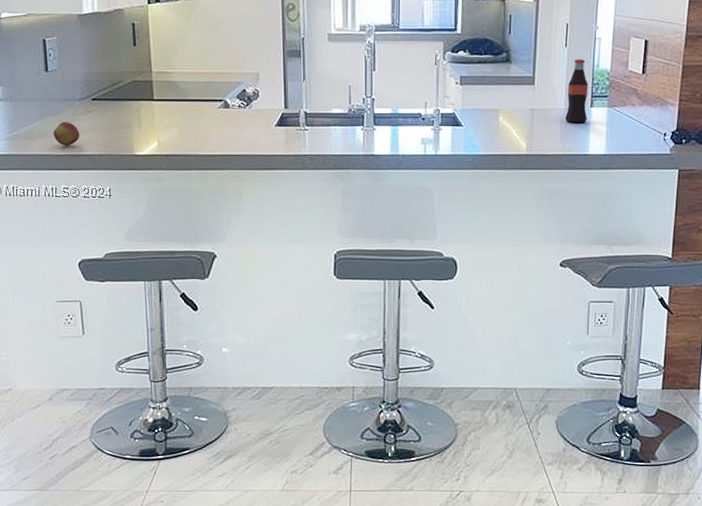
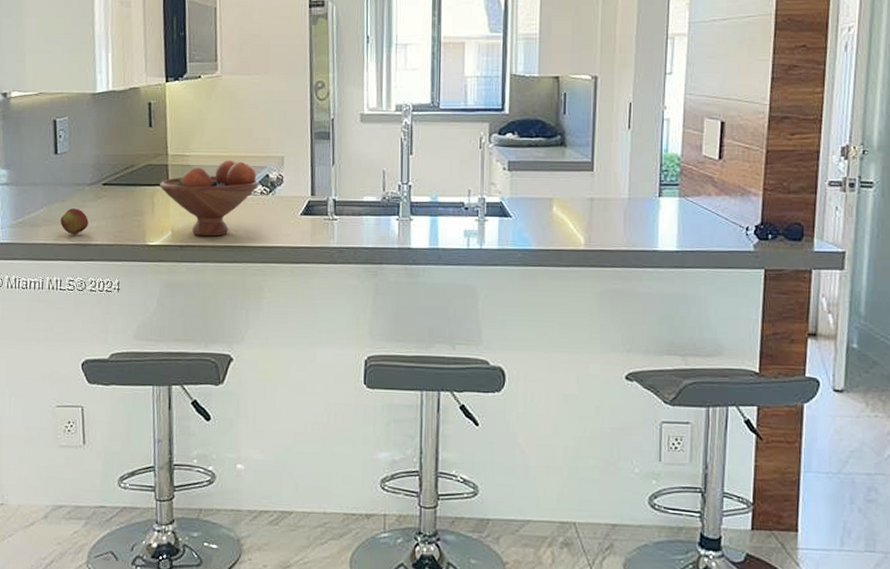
fruit bowl: none [145,76,237,146] -> present [160,160,259,237]
bottle: present [565,59,588,124] -> none [630,143,656,215]

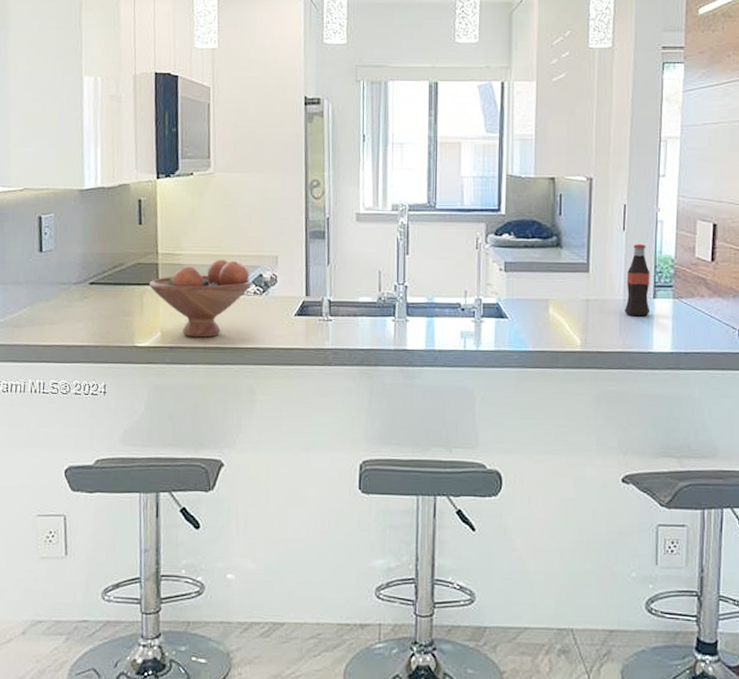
apple: present [60,208,89,235] -> none [44,308,74,336]
bottle: none [630,143,656,215] -> present [625,244,651,317]

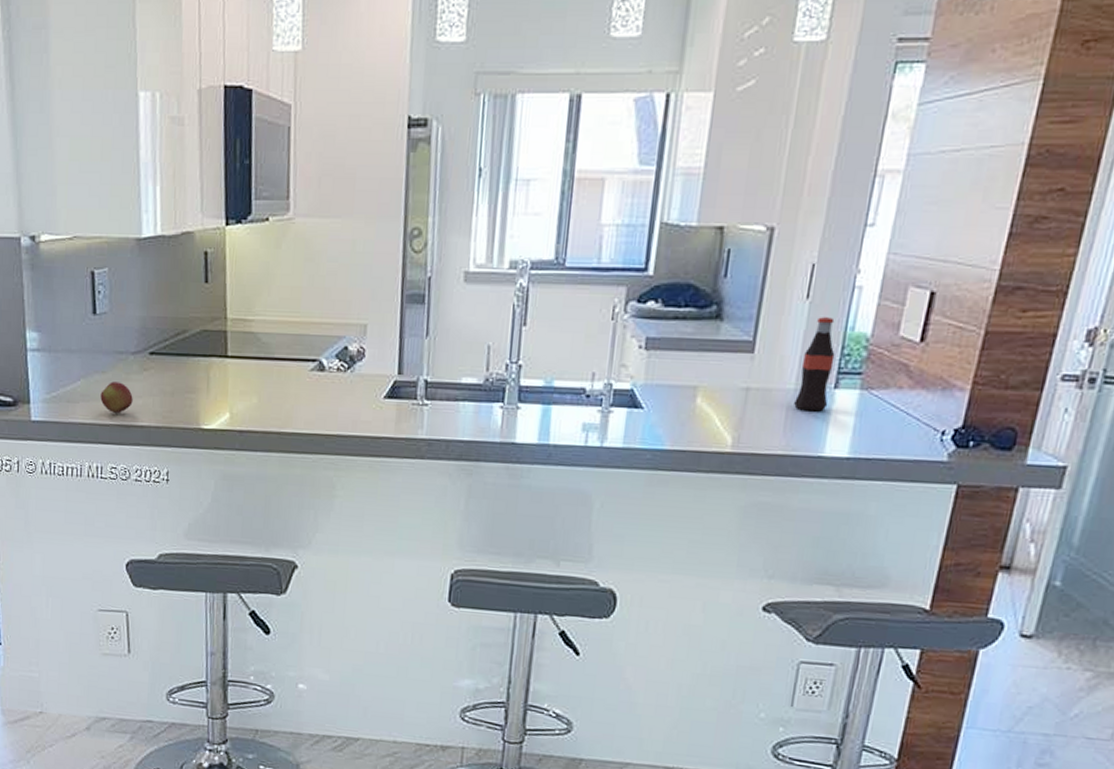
apple: none [44,308,74,336] -> present [100,381,133,414]
fruit bowl: present [149,259,252,338] -> none [217,326,336,421]

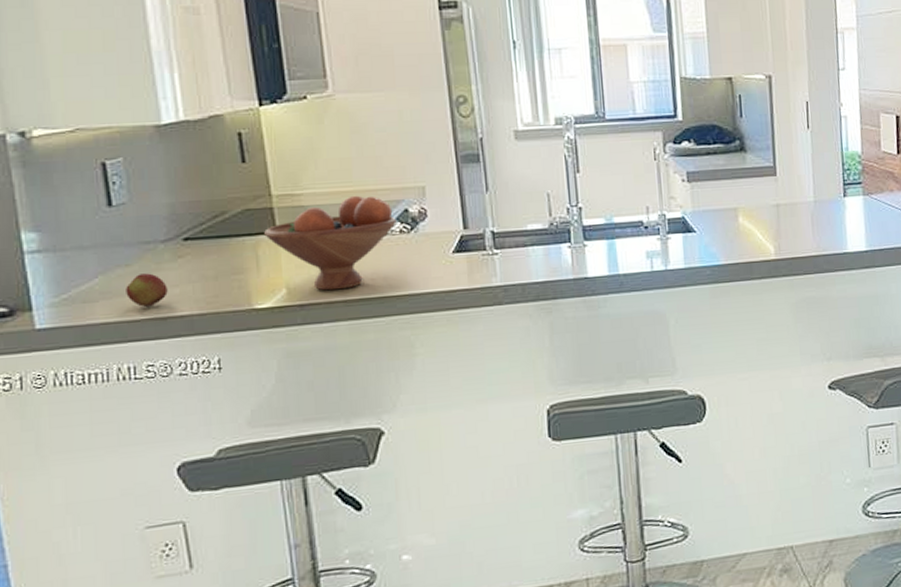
fruit bowl: none [217,326,336,421] -> present [264,195,396,291]
bottle: present [794,317,835,412] -> none [815,142,842,218]

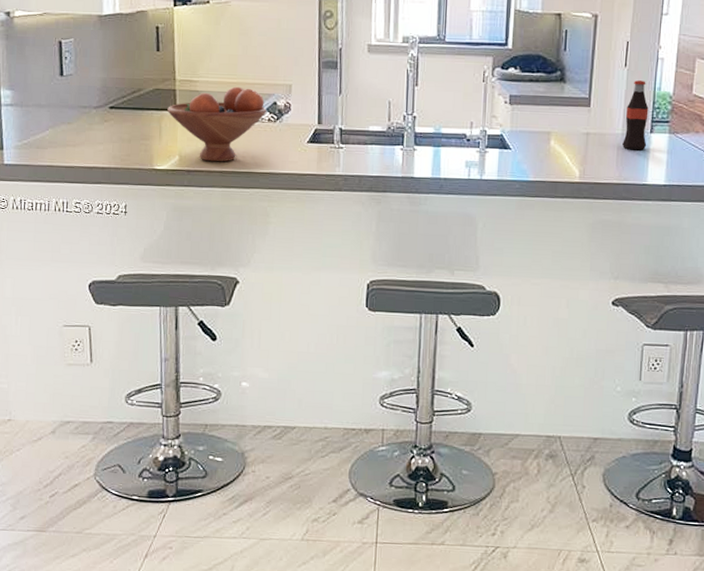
apple: present [126,273,168,308] -> none [66,131,95,158]
bottle: none [815,142,842,218] -> present [622,80,649,151]

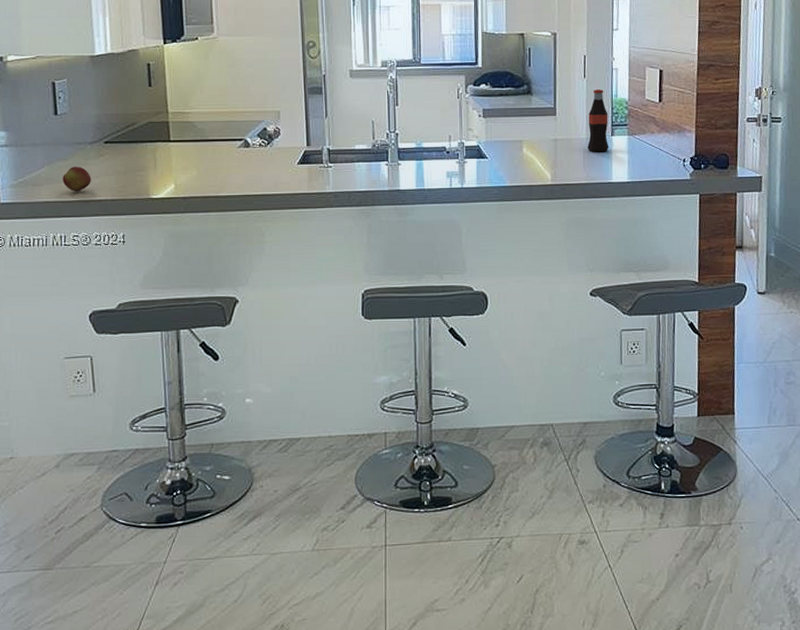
apple: none [66,131,95,158] -> present [62,166,91,192]
fruit bowl: present [167,86,267,162] -> none [161,115,257,188]

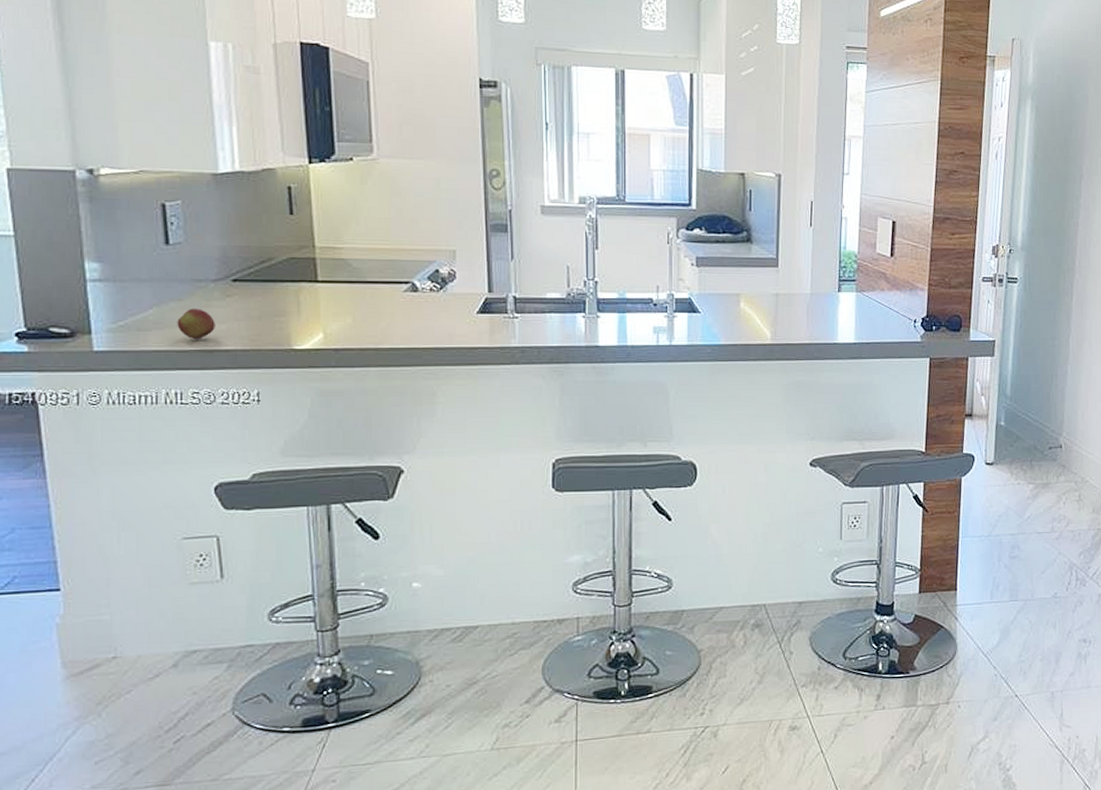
bottle: present [588,89,609,152] -> none [812,240,836,310]

